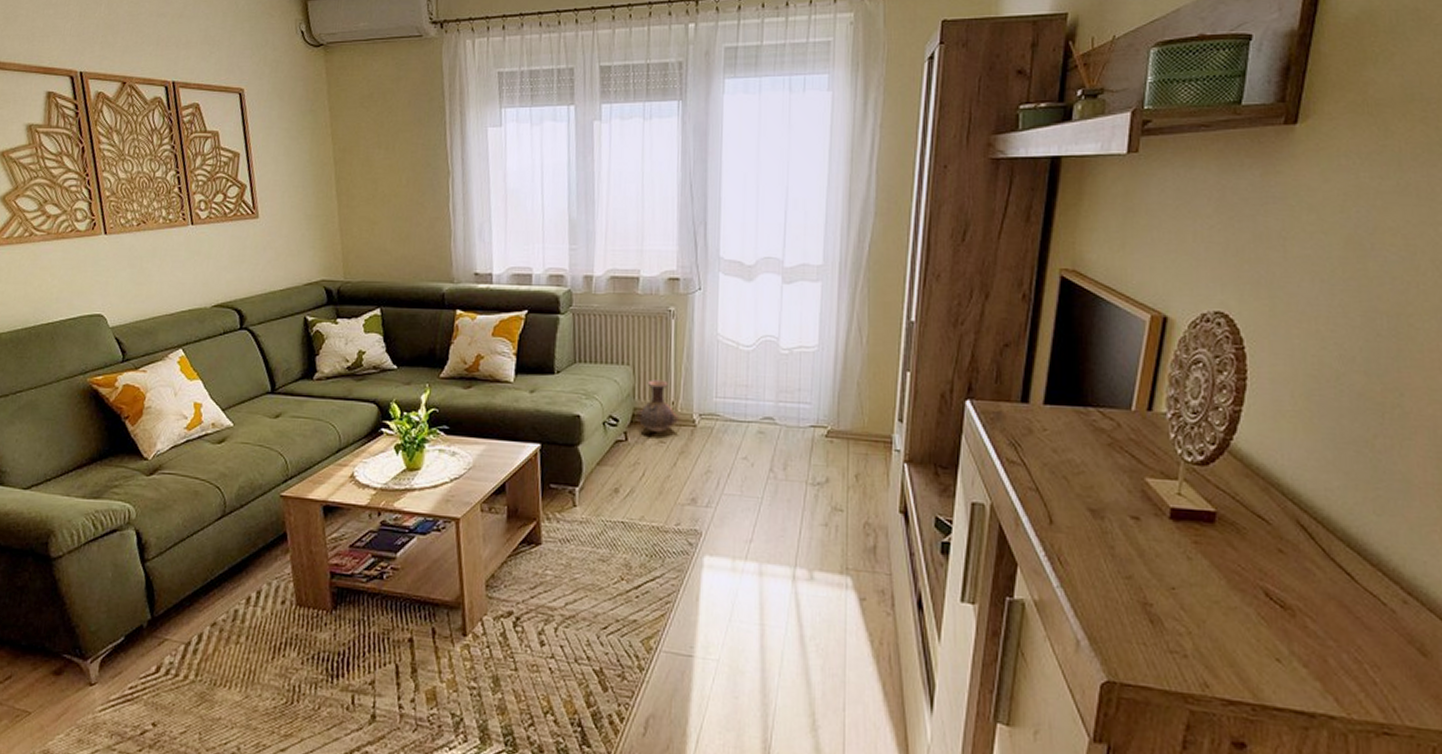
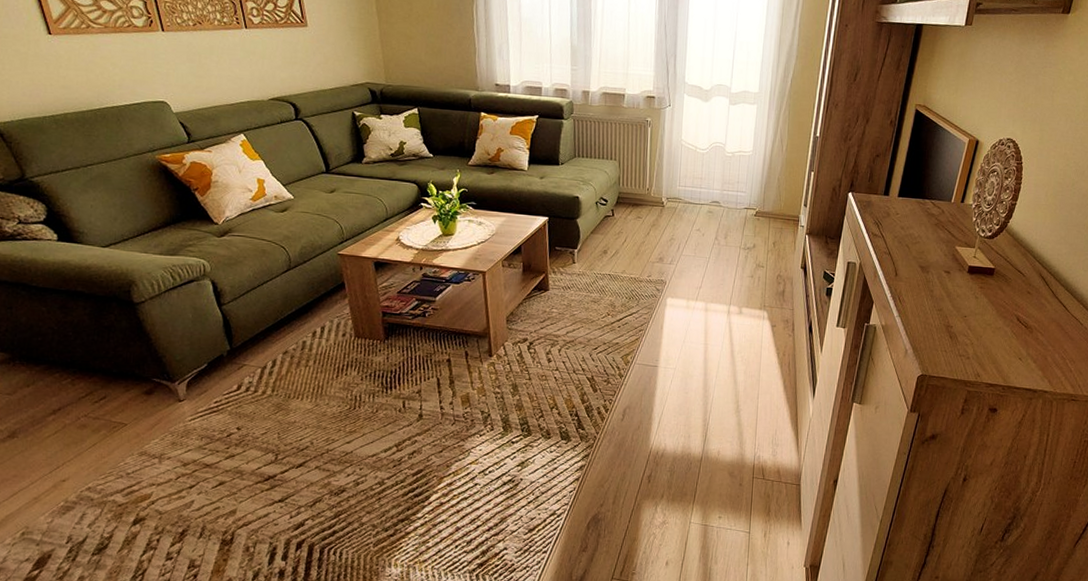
vase: present [636,380,678,434] -> none [620,172,652,211]

